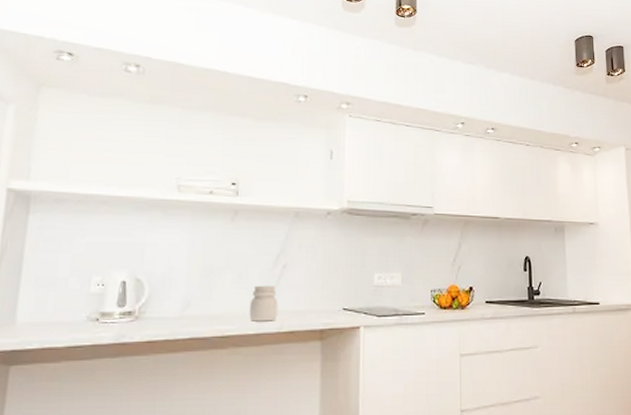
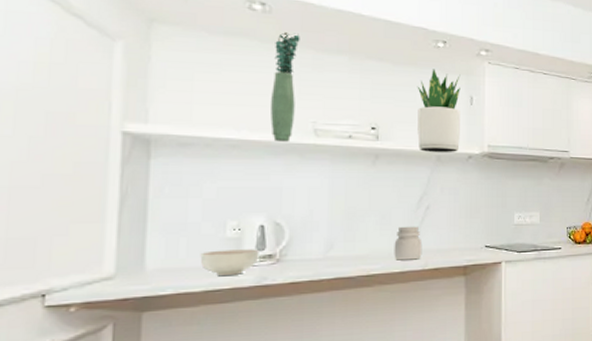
bowl: none [65,305,120,333] -> present [200,249,259,277]
vase: none [137,92,169,198] -> present [269,32,300,142]
planter: none [276,123,321,209] -> present [417,69,461,153]

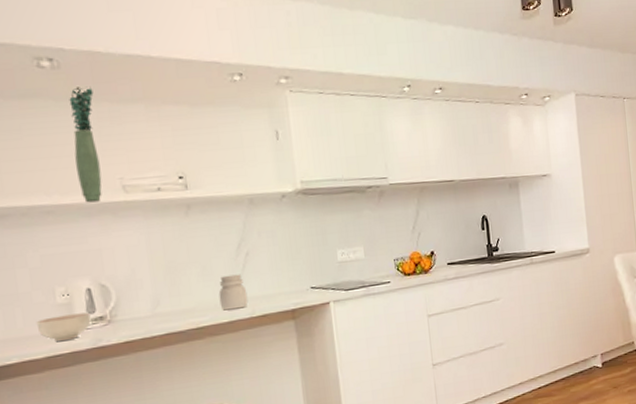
planter: present [417,69,461,153] -> none [218,105,271,196]

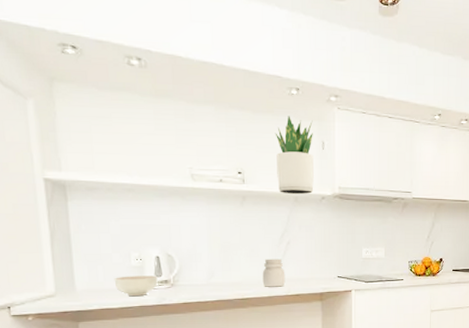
vase: present [69,86,102,203] -> none [152,85,175,186]
planter: none [218,105,271,196] -> present [275,116,314,195]

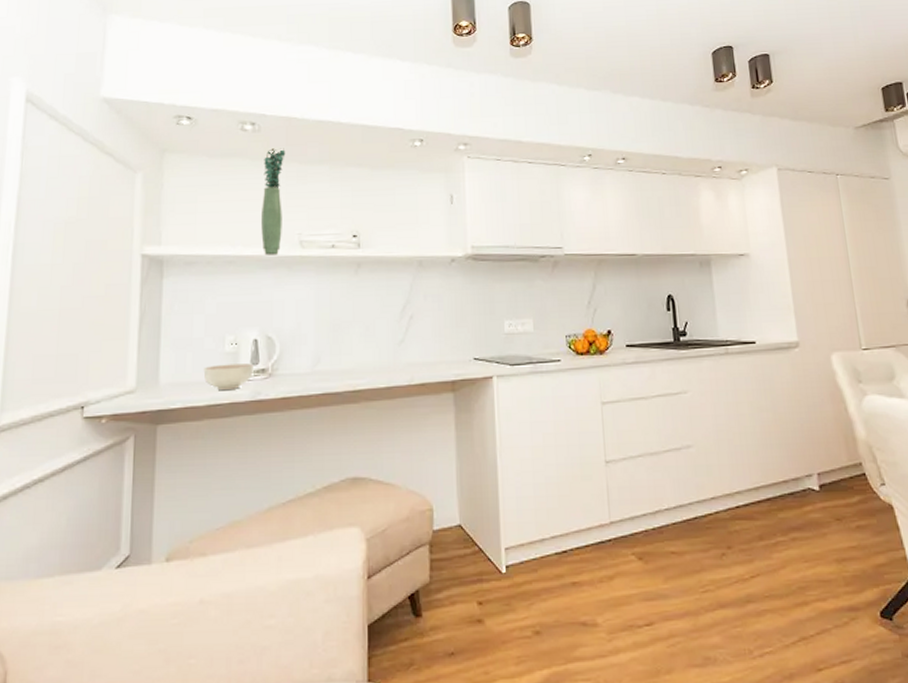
vase: none [152,85,175,186] -> present [260,148,286,255]
jar: present [262,259,286,287] -> none [379,337,408,375]
planter: present [275,116,314,195] -> none [395,169,442,258]

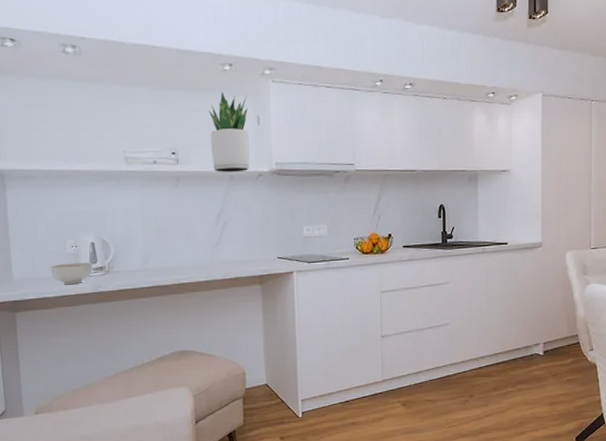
vase: present [260,148,286,255] -> none [86,70,109,170]
planter: none [395,169,442,258] -> present [208,92,250,173]

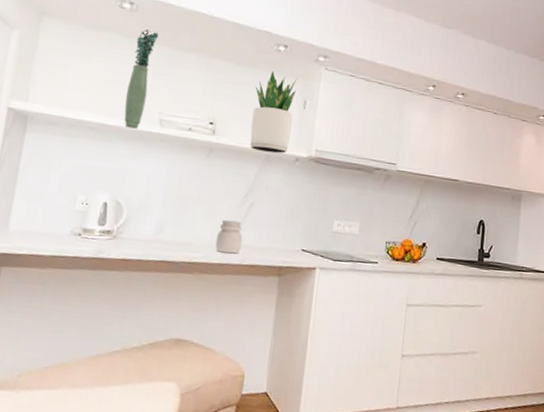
bowl: present [50,262,93,285] -> none [52,220,101,245]
vase: none [86,70,109,170] -> present [124,29,159,129]
jar: none [198,240,223,271] -> present [215,219,243,254]

